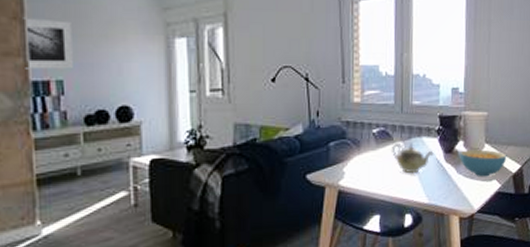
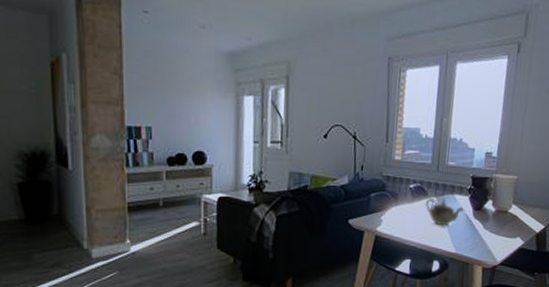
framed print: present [23,17,75,70] -> none [122,73,161,118]
cereal bowl: present [460,149,507,177] -> none [487,208,533,234]

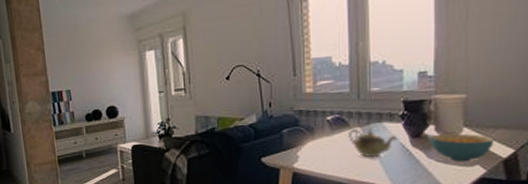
cereal bowl: none [487,208,533,234] -> present [430,133,495,162]

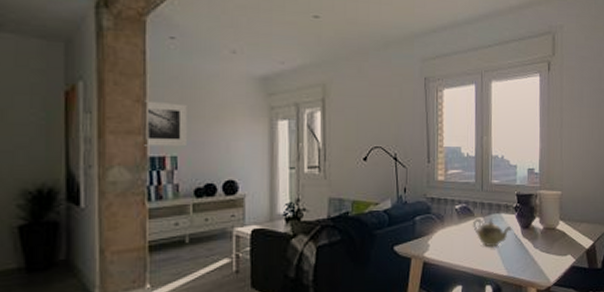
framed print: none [43,47,77,84] -> present [144,100,188,147]
cereal bowl: present [430,133,495,162] -> none [536,226,580,252]

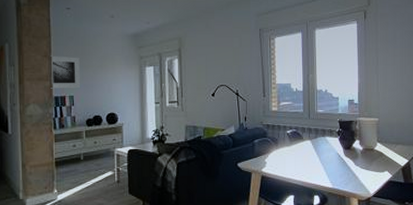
teapot: present [473,219,513,247] -> none [302,141,337,165]

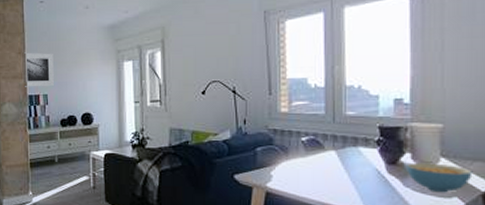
cereal bowl: none [357,147,396,169] -> present [406,162,473,193]

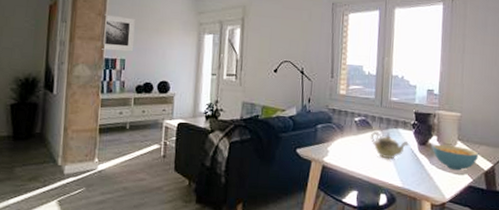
teapot: none [323,152,375,183] -> present [371,132,410,160]

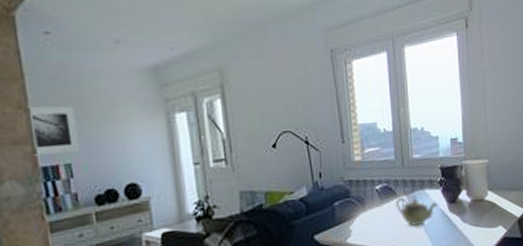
cereal bowl: present [433,144,479,171] -> none [464,196,511,224]

